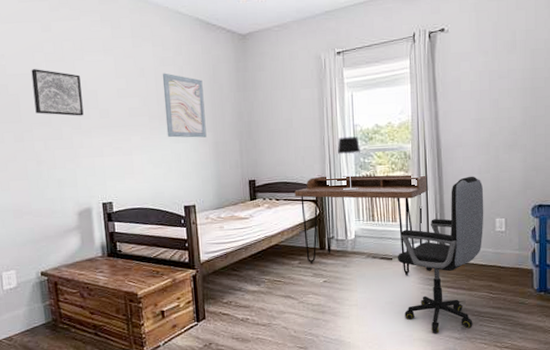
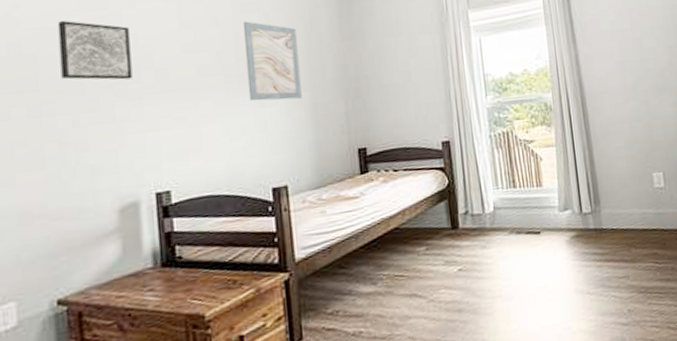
desk: present [294,174,429,276] -> none [416,128,576,252]
table lamp: present [338,136,360,191] -> none [466,88,494,153]
office chair: present [398,176,484,333] -> none [546,125,641,321]

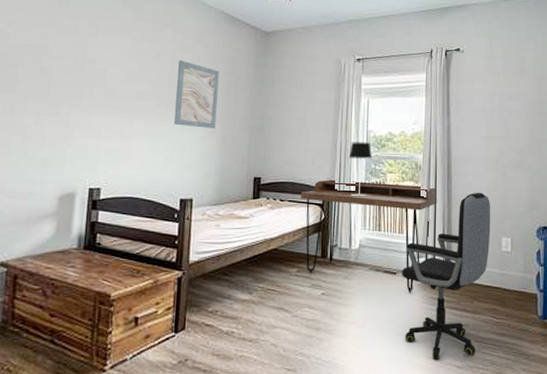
wall art: present [57,21,133,80] -> none [33,41,90,94]
desk: none [416,128,576,252] -> present [300,179,438,293]
table lamp: none [466,88,494,153] -> present [349,142,372,197]
office chair: none [546,125,641,321] -> present [402,192,491,360]

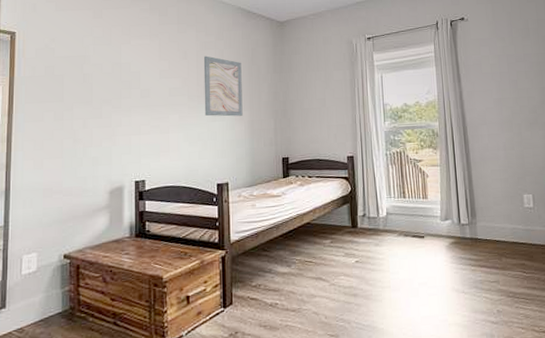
desk: present [300,179,438,293] -> none [327,151,457,255]
table lamp: present [349,142,372,197] -> none [368,115,390,168]
office chair: present [402,192,491,360] -> none [430,152,512,317]

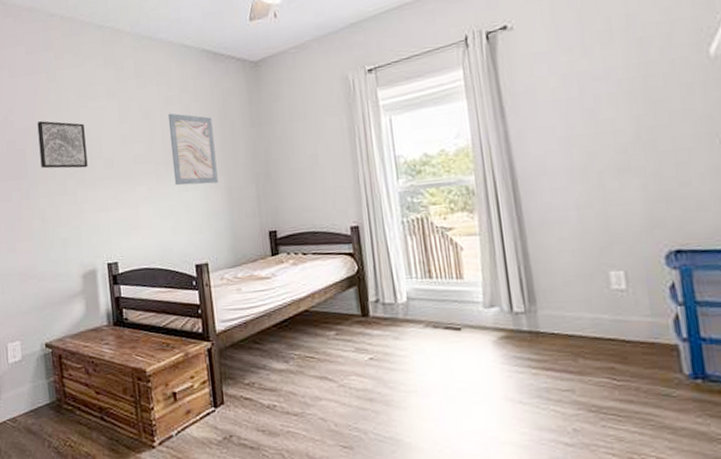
wall art: none [78,52,125,96] -> present [37,121,88,169]

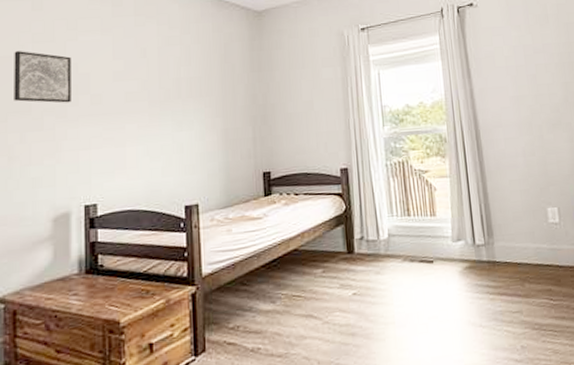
wall art: present [167,113,218,186] -> none [166,53,215,125]

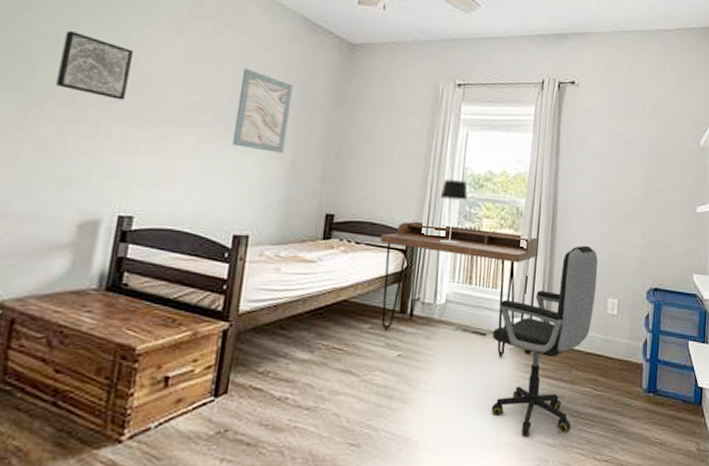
wall art: none [166,53,215,125] -> present [231,68,293,153]
desk: none [316,159,470,282] -> present [380,221,540,358]
table lamp: none [365,119,390,181] -> present [440,179,468,244]
office chair: none [439,159,535,355] -> present [491,245,598,436]

